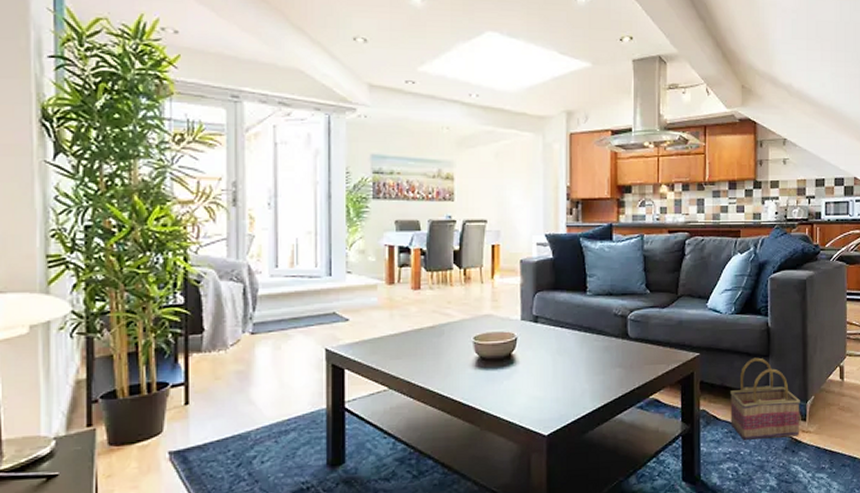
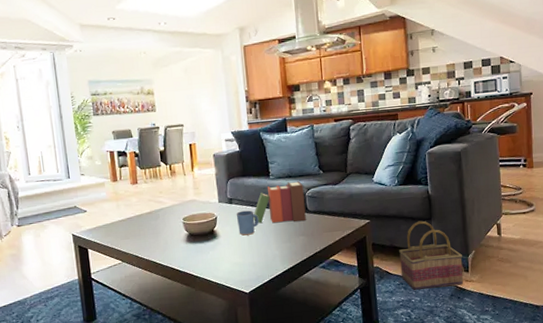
mug: none [541,332,569,363] -> present [236,210,259,236]
books: none [562,301,625,350] -> present [253,181,306,224]

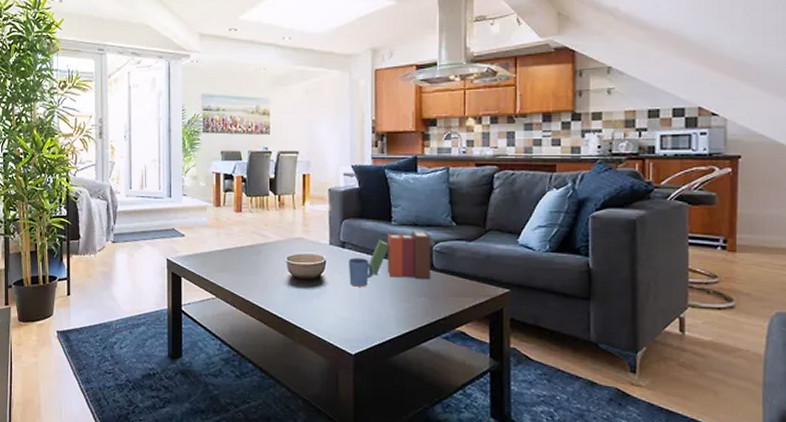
basket: present [399,220,463,290] -> none [545,299,628,389]

